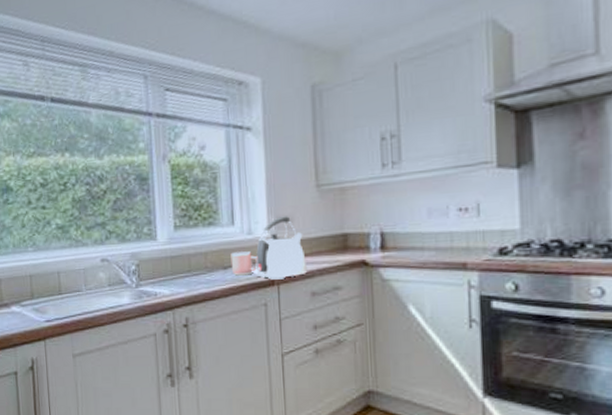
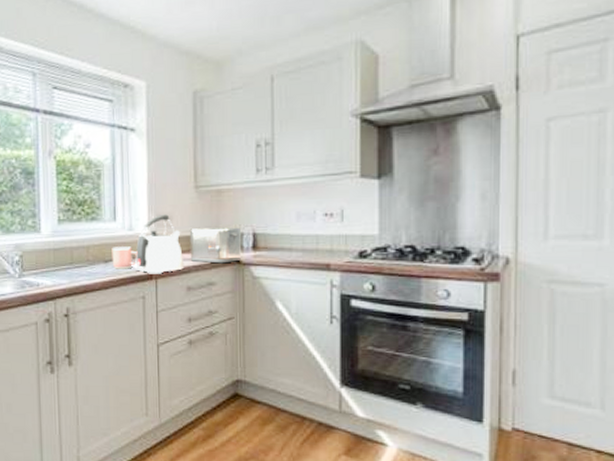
toaster: none [312,227,370,267] -> present [189,227,242,264]

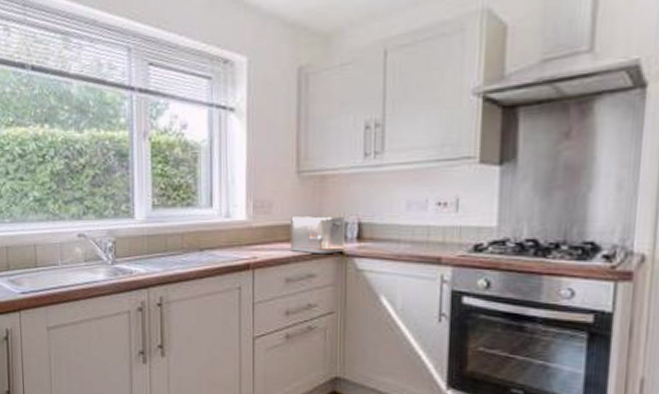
mug: present [112,246,138,269] -> none [207,234,234,258]
kettle: present [135,214,185,274] -> none [232,201,284,264]

